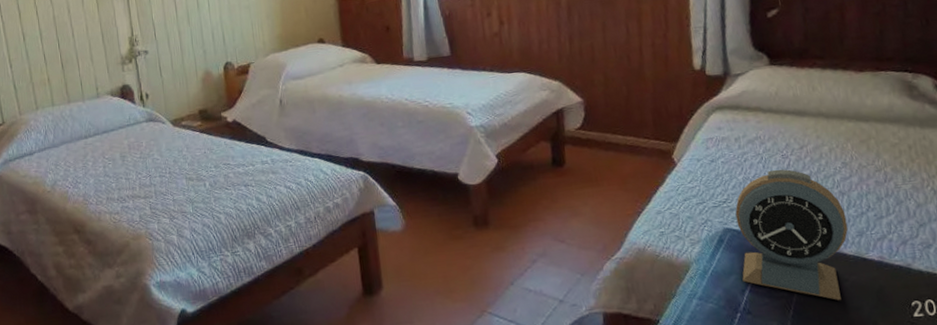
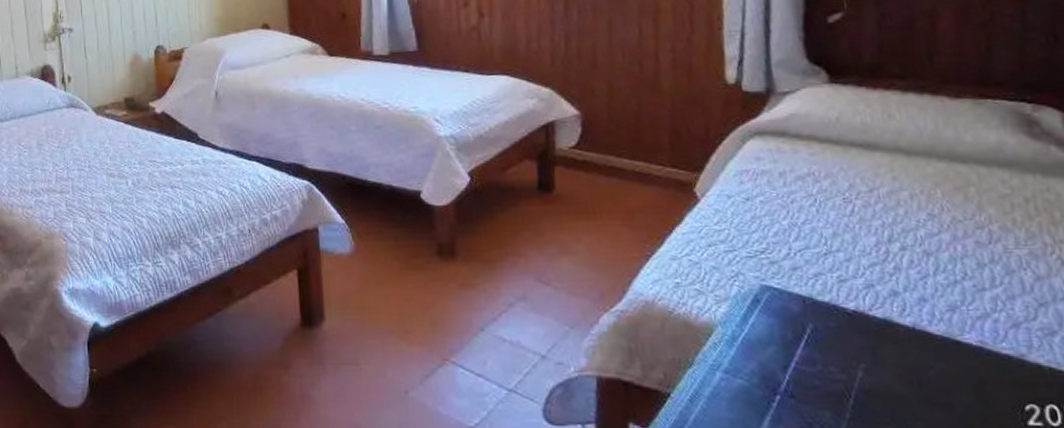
alarm clock: present [735,169,849,300] -> none [777,216,935,392]

